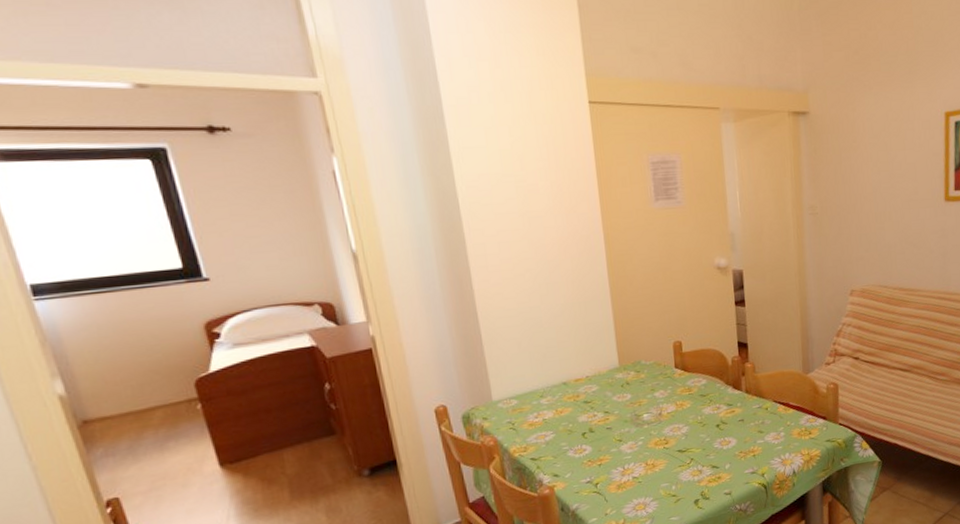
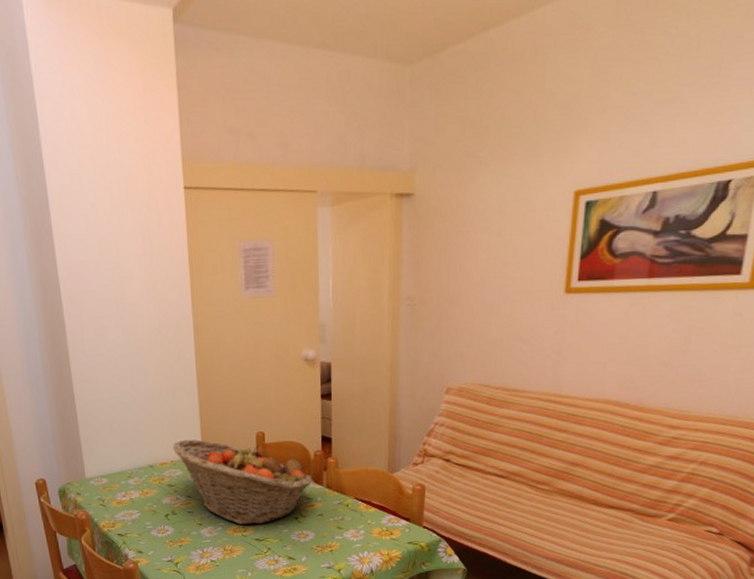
fruit basket: none [587,352,732,437] -> present [173,439,313,525]

